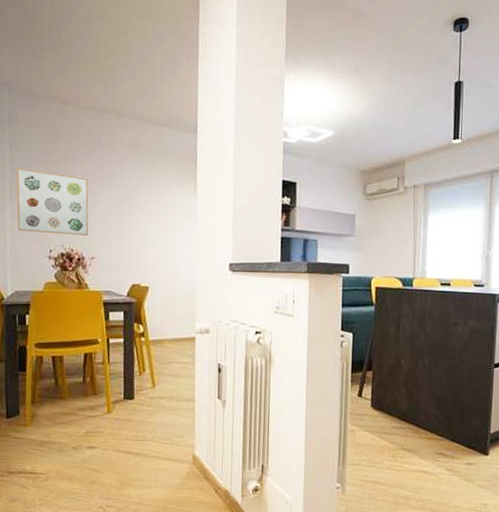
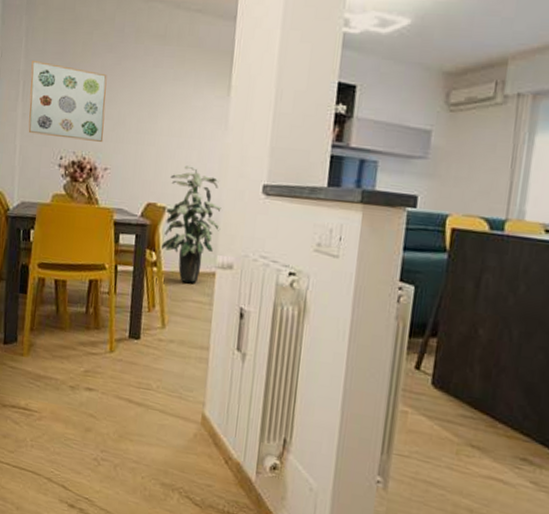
indoor plant: none [146,251,197,347] -> present [160,165,222,283]

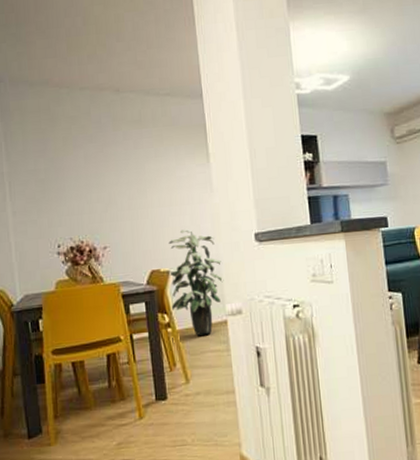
wall art: present [28,61,107,142] -> none [15,161,98,229]

